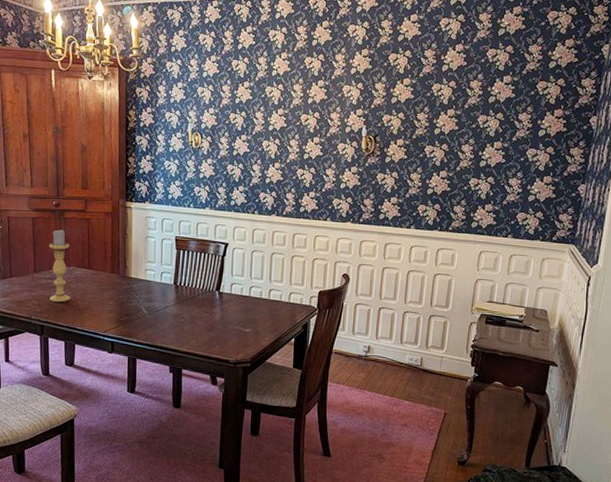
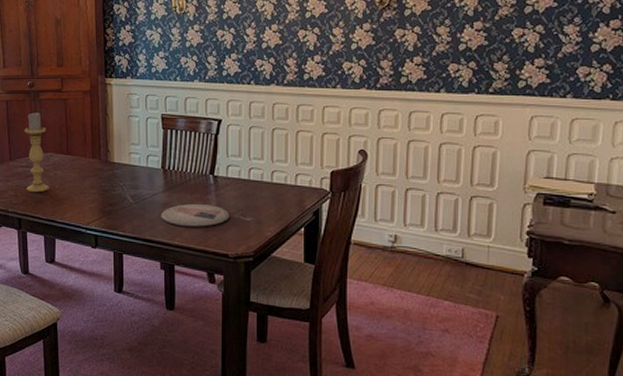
plate: none [171,315,232,336] -> present [161,203,230,227]

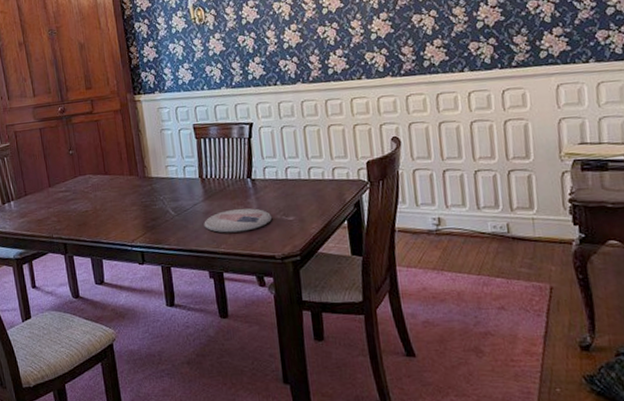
candle holder: present [24,111,49,193] -> none [60,136,91,217]

